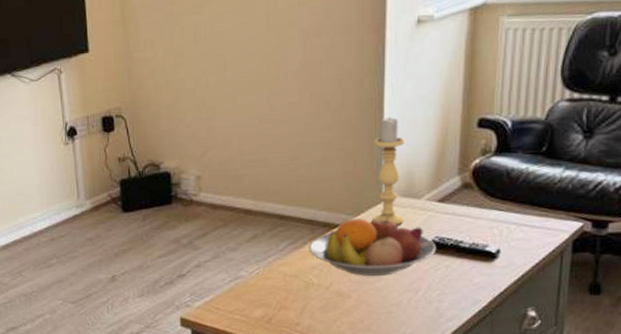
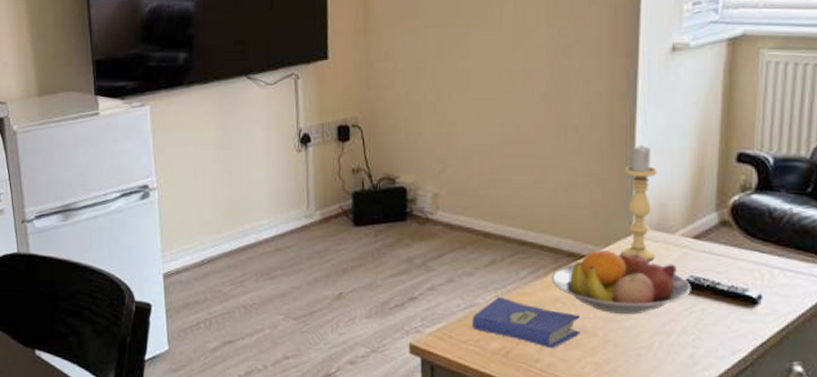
hardcover book: none [236,268,336,313] -> present [471,296,581,349]

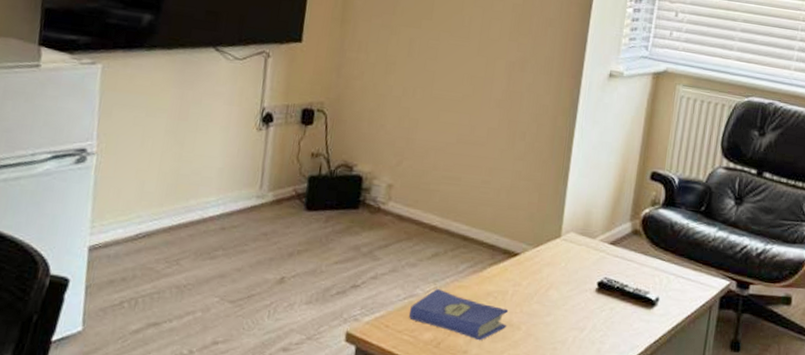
fruit bowl: present [552,249,691,314] -> none [487,249,604,311]
candle holder: present [622,144,658,260] -> none [550,156,587,262]

